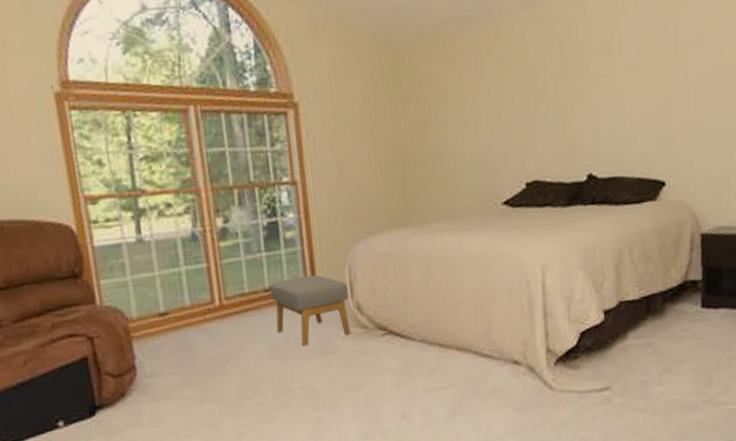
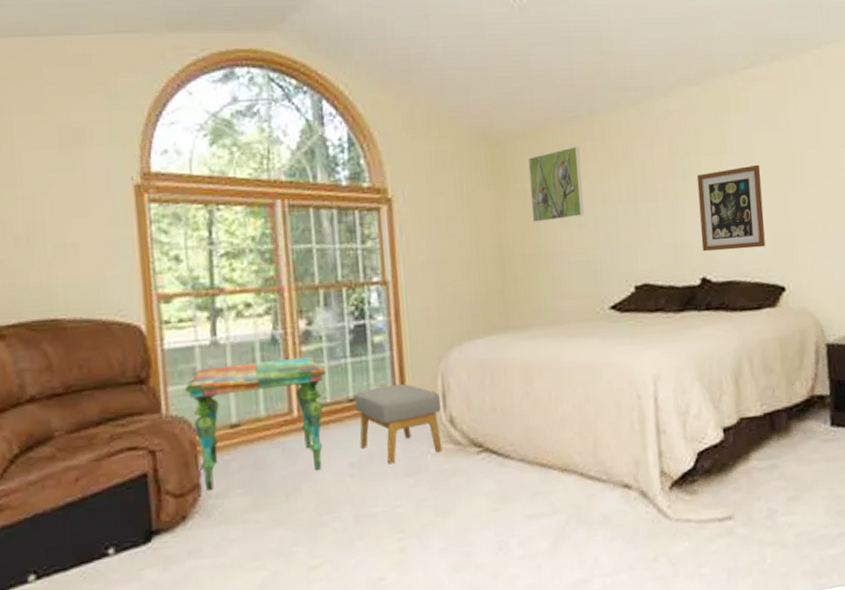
side table: none [115,251,244,371] -> present [184,356,327,490]
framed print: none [426,50,479,124] -> present [528,146,584,222]
wall art: none [585,65,649,150] -> present [696,164,766,252]

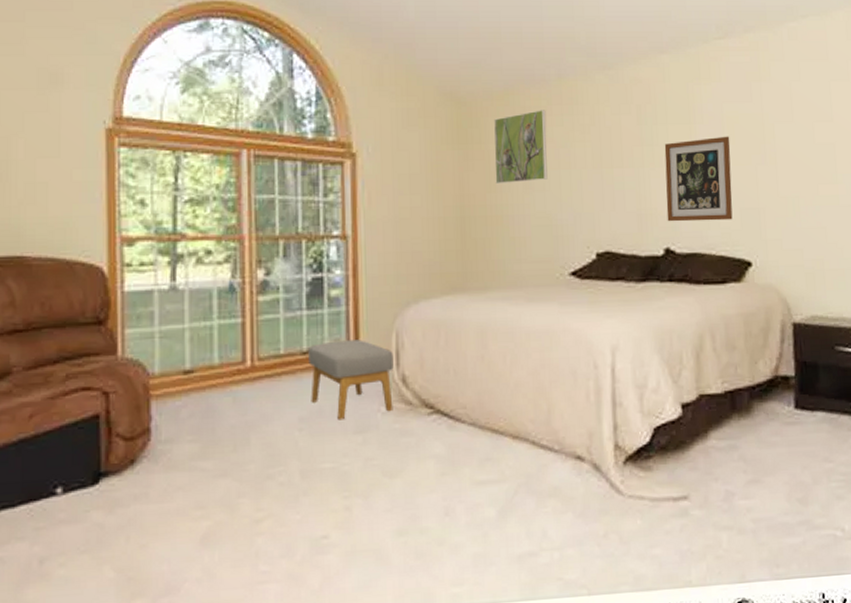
side table: present [184,356,327,490] -> none [141,306,282,435]

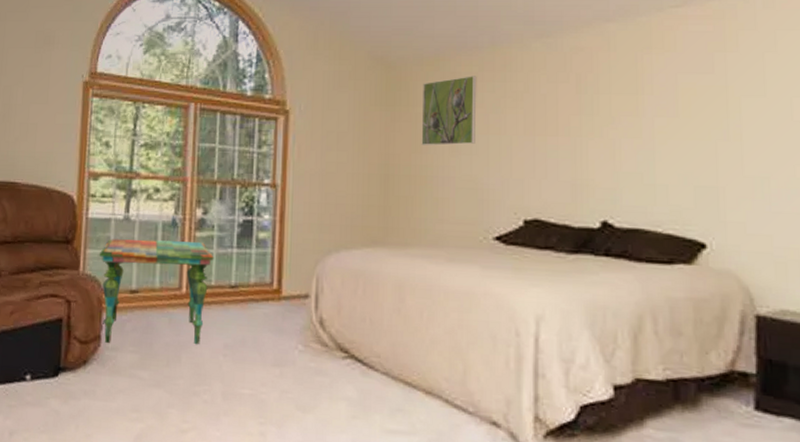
side table: none [141,306,282,435] -> present [99,239,214,345]
footstool: present [308,340,394,421] -> none [235,279,313,352]
wall art: present [664,136,733,222] -> none [605,108,685,198]

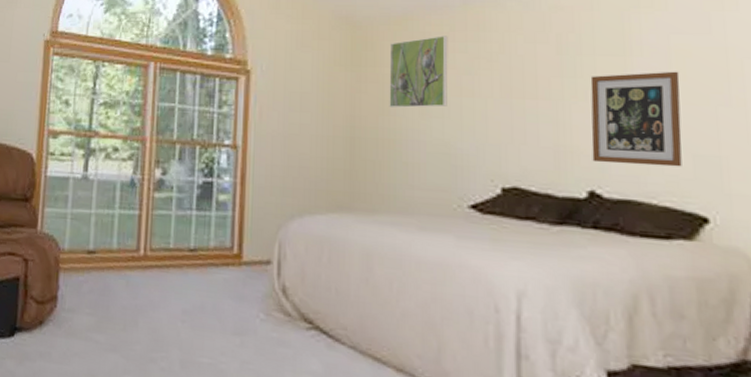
side table: present [99,239,214,345] -> none [56,197,173,310]
wall art: none [605,108,685,198] -> present [590,71,682,167]

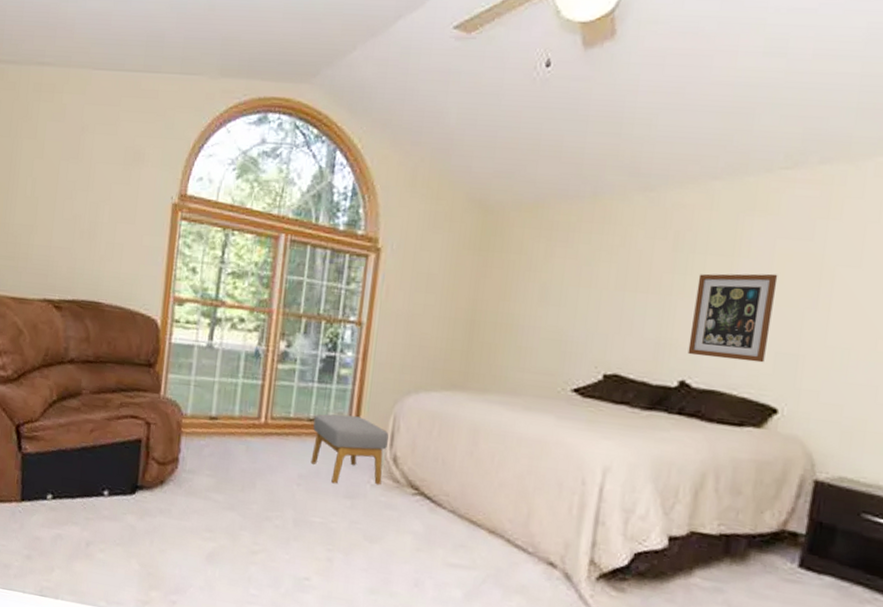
footstool: none [194,243,275,320] -> present [311,413,389,486]
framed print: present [389,36,448,108] -> none [510,225,575,296]

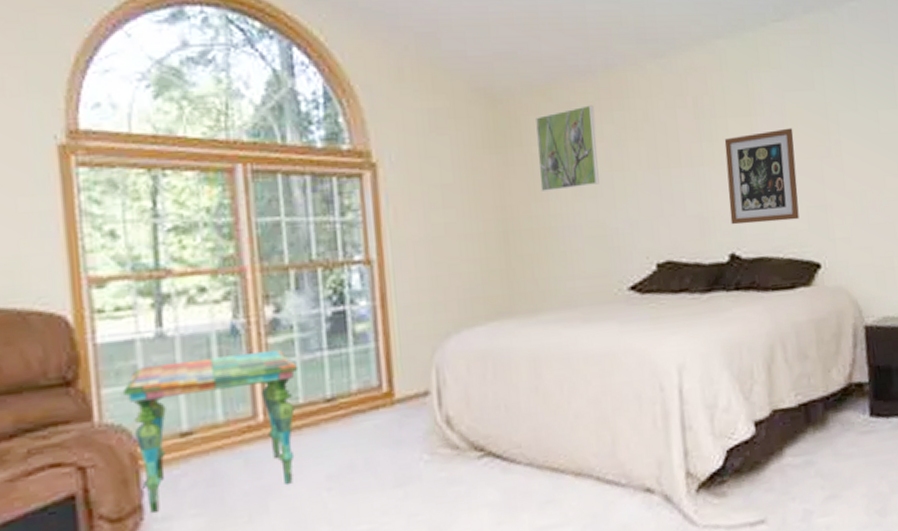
side table: none [180,365,295,473] -> present [122,349,299,513]
footstool: present [311,413,389,486] -> none [333,379,438,475]
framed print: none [510,225,575,296] -> present [536,105,599,191]

